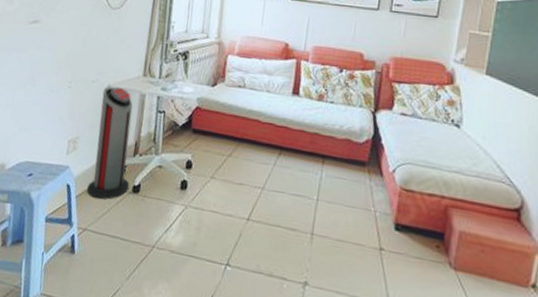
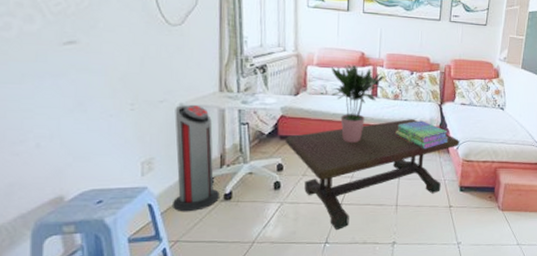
coffee table: none [198,125,398,251] -> present [286,119,460,230]
potted plant: none [250,55,310,147] -> present [330,64,386,143]
stack of books: none [317,129,383,167] -> present [396,120,449,149]

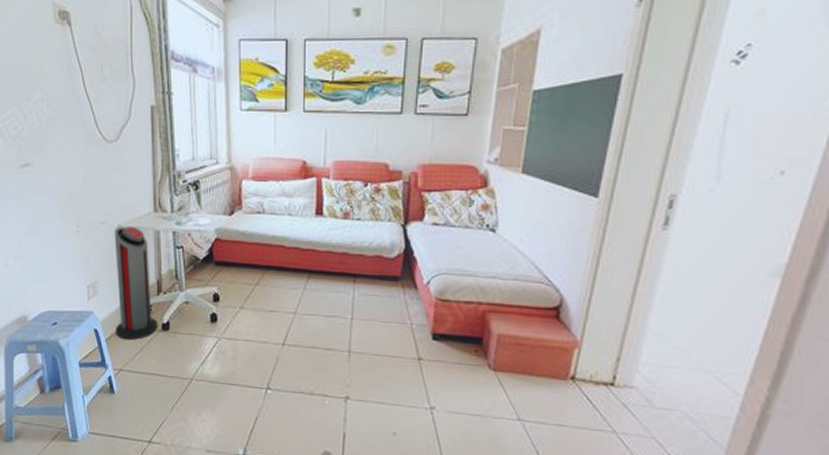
coffee table: present [286,119,460,230] -> none [221,243,432,375]
potted plant: present [330,64,386,143] -> none [267,176,332,272]
stack of books: present [396,120,449,149] -> none [346,245,416,283]

